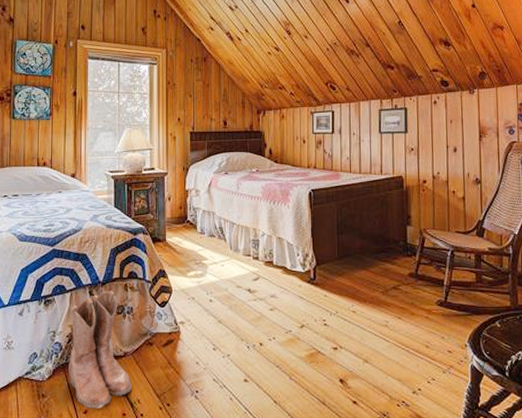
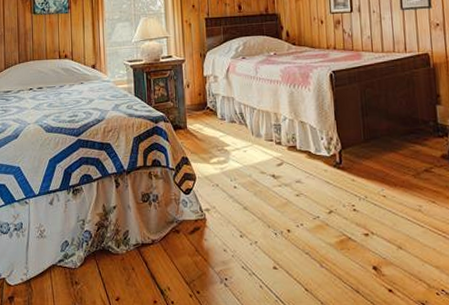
boots: present [68,291,132,408] -> none [97,179,161,296]

